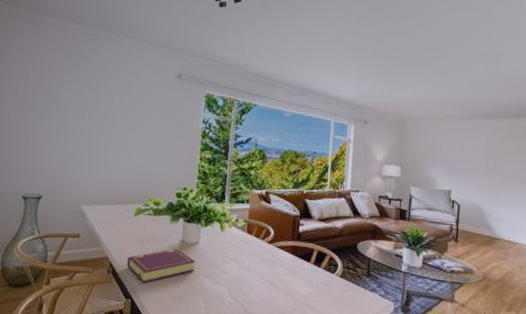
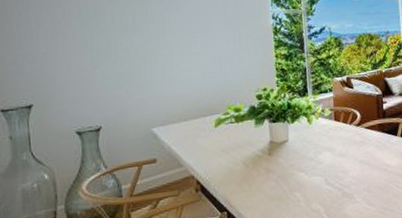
book: present [127,248,195,283] -> none [216,151,288,193]

